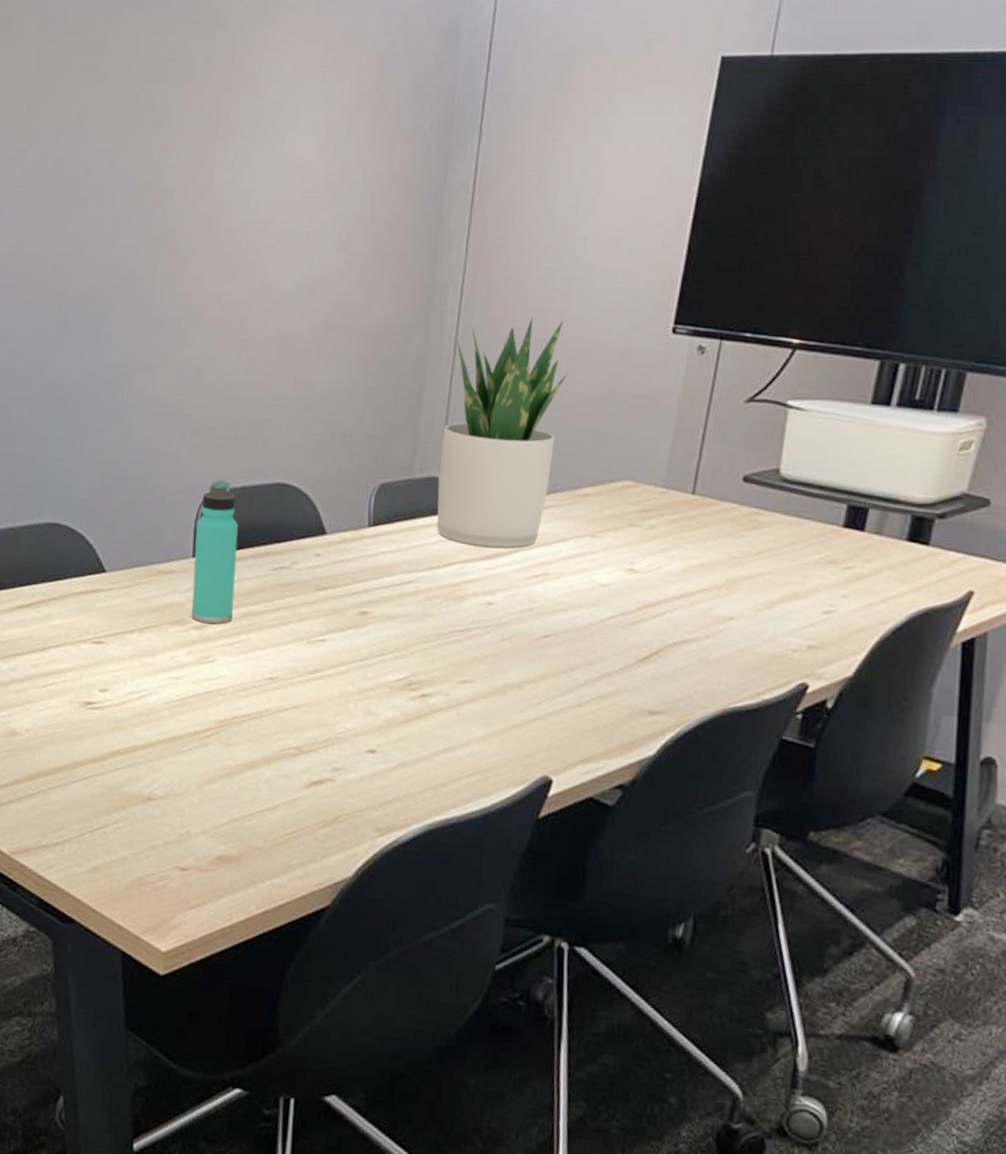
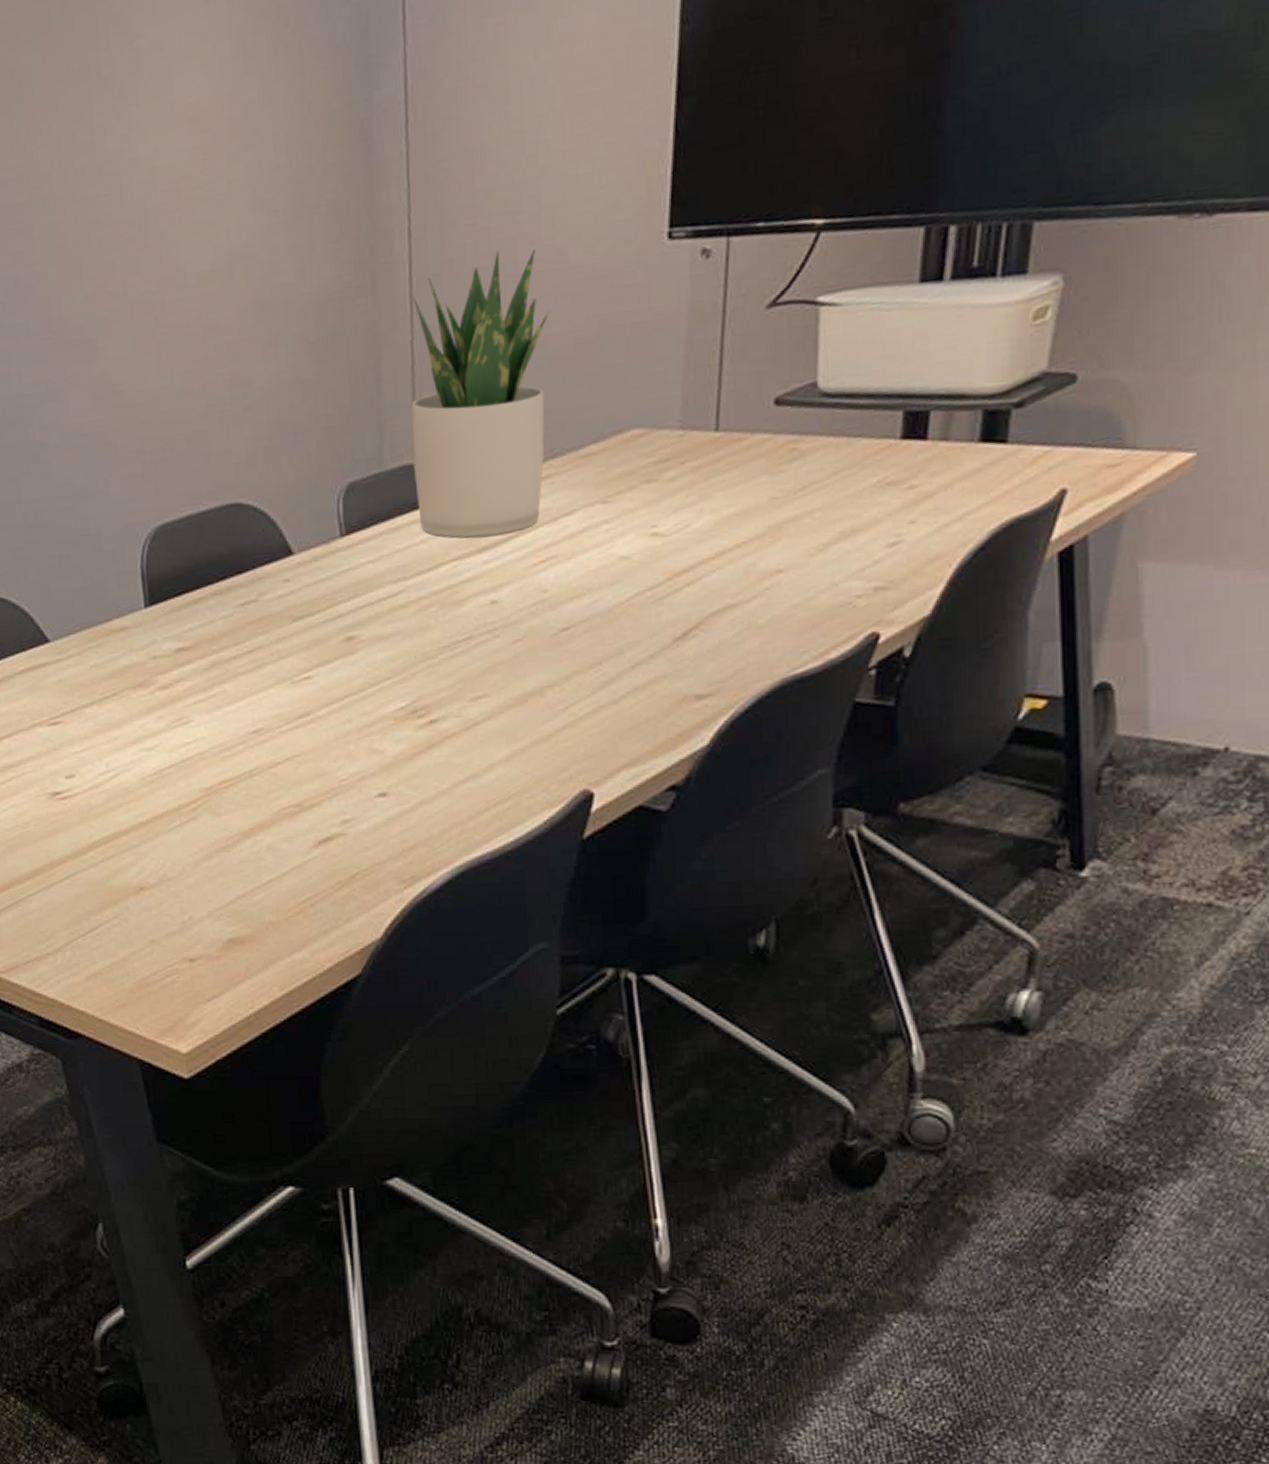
thermos bottle: present [191,481,239,625] -> none [142,512,201,682]

